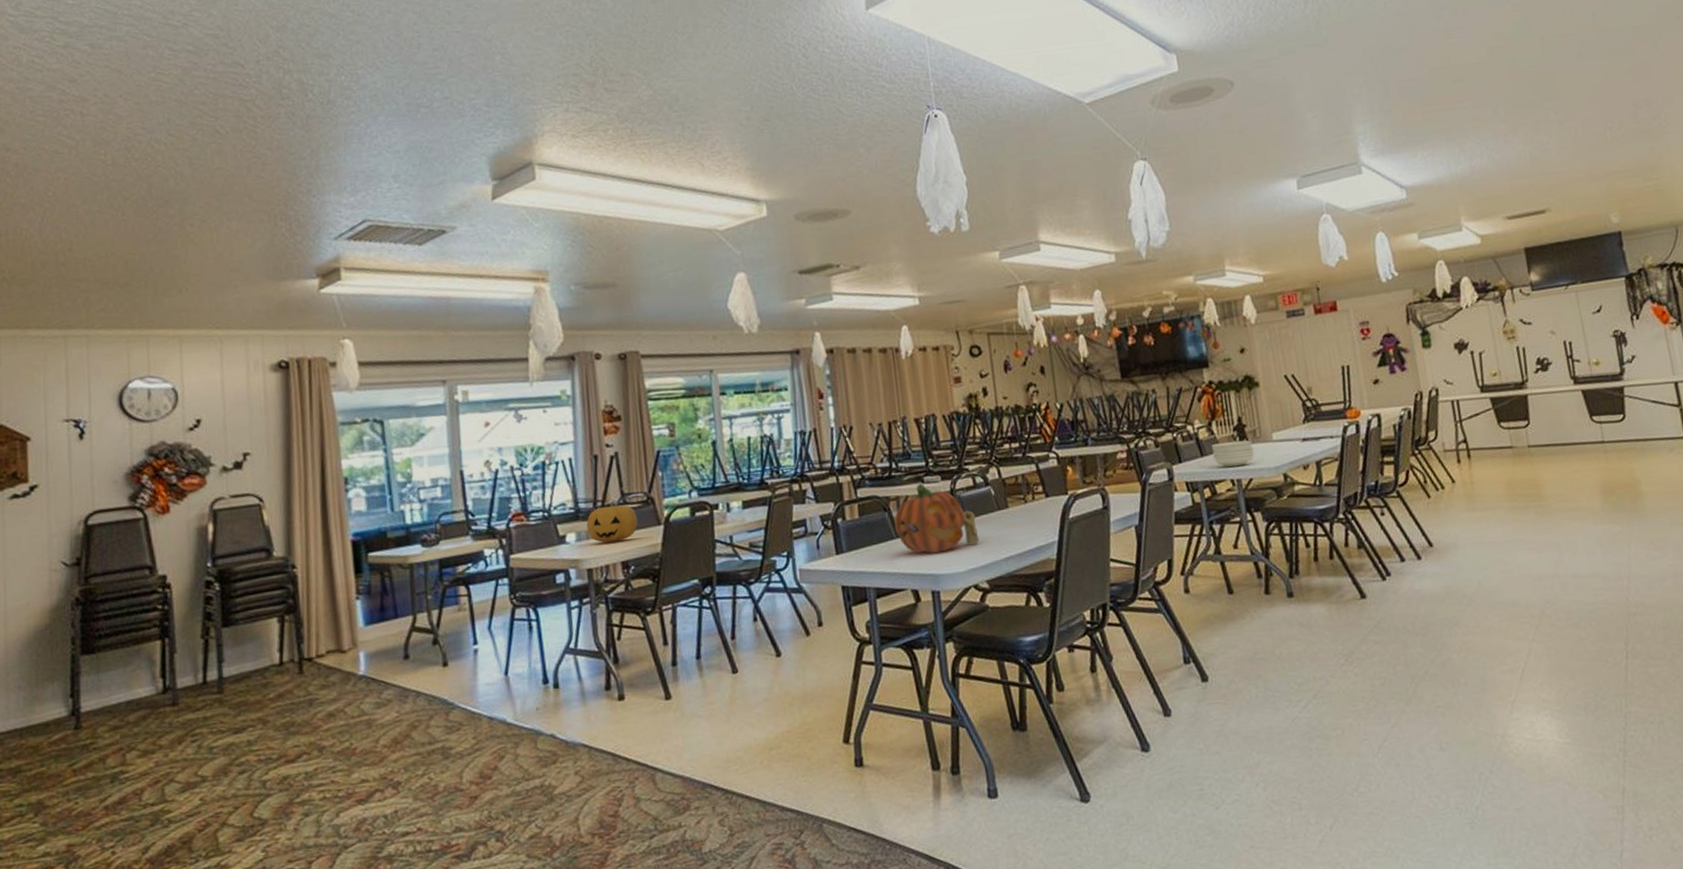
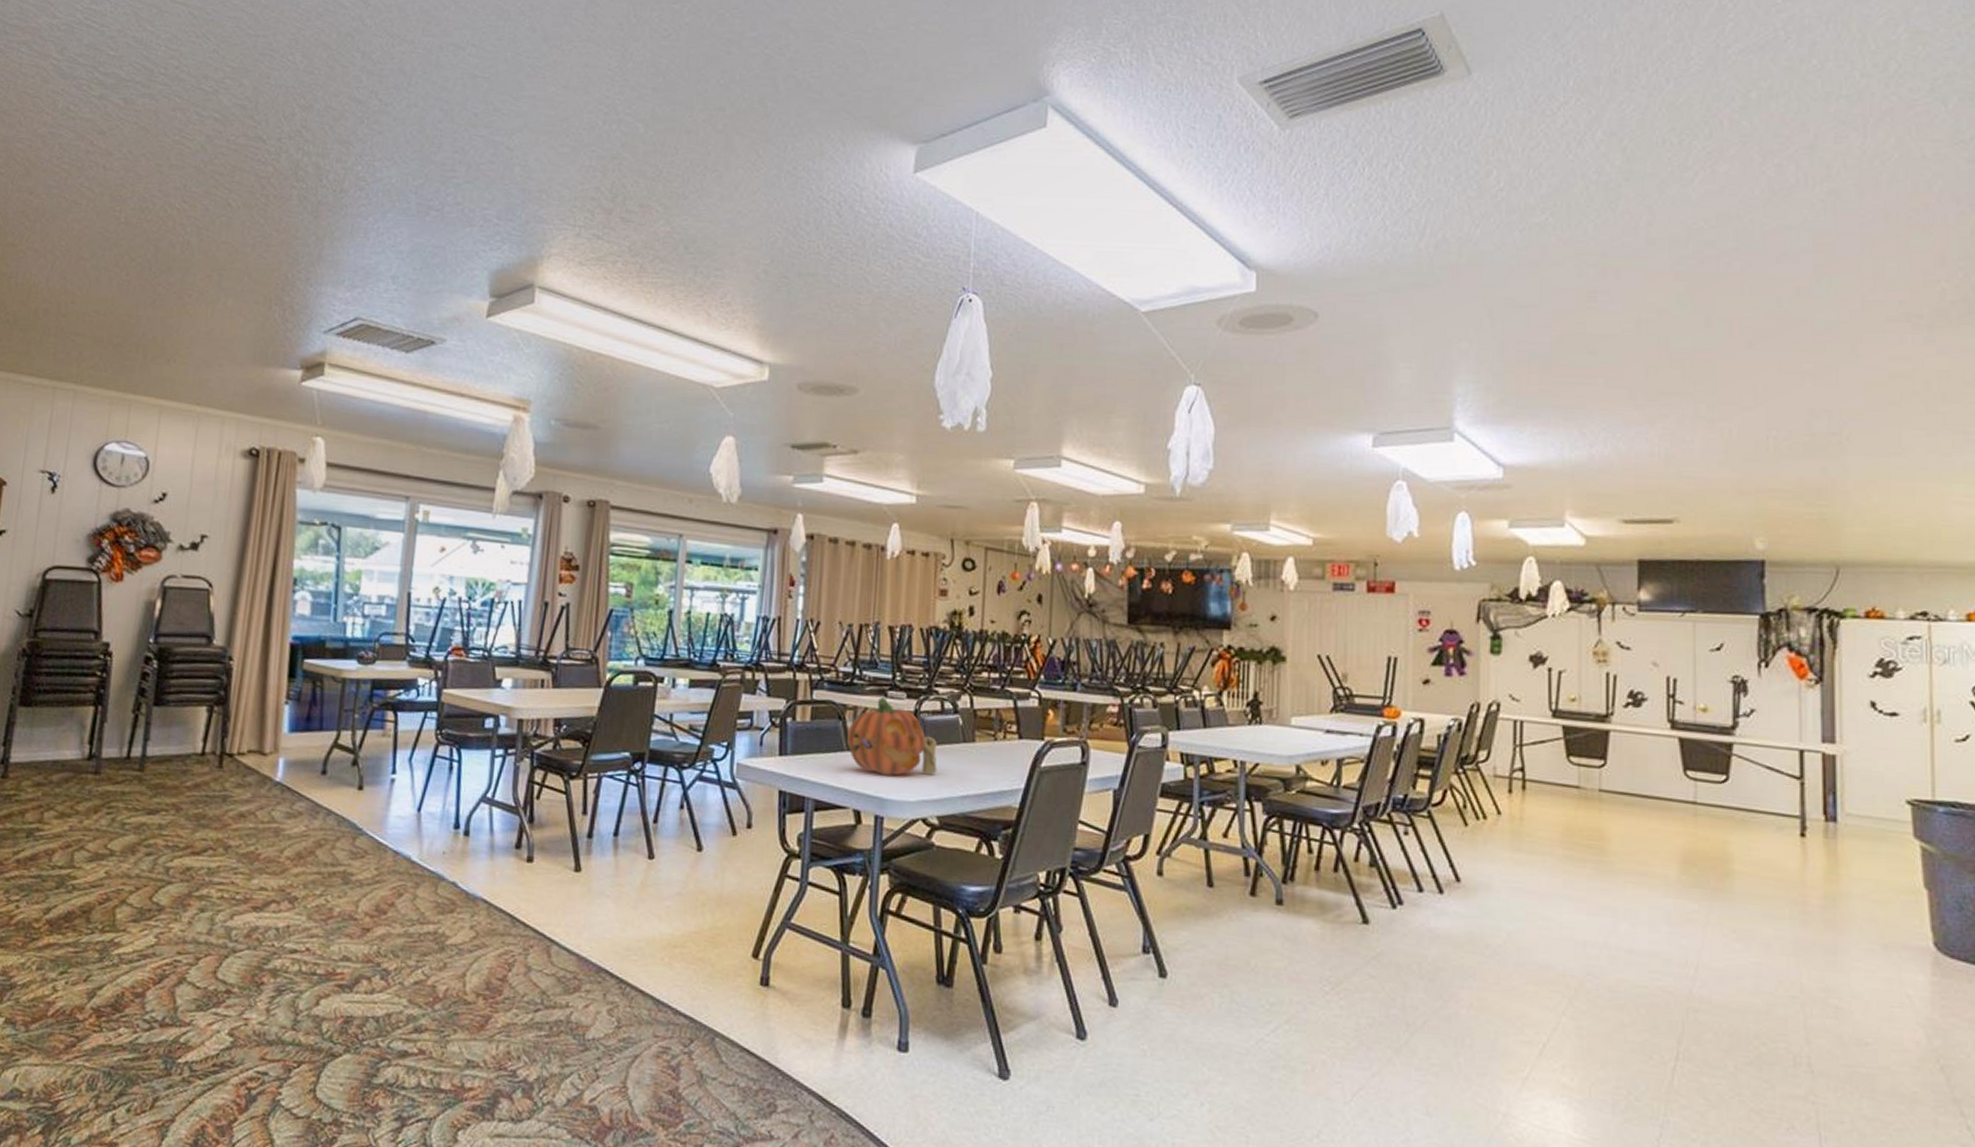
decorative pumpkin: present [586,500,638,543] -> none [525,652,579,697]
bowl: present [1211,440,1255,468] -> none [1217,717,1266,747]

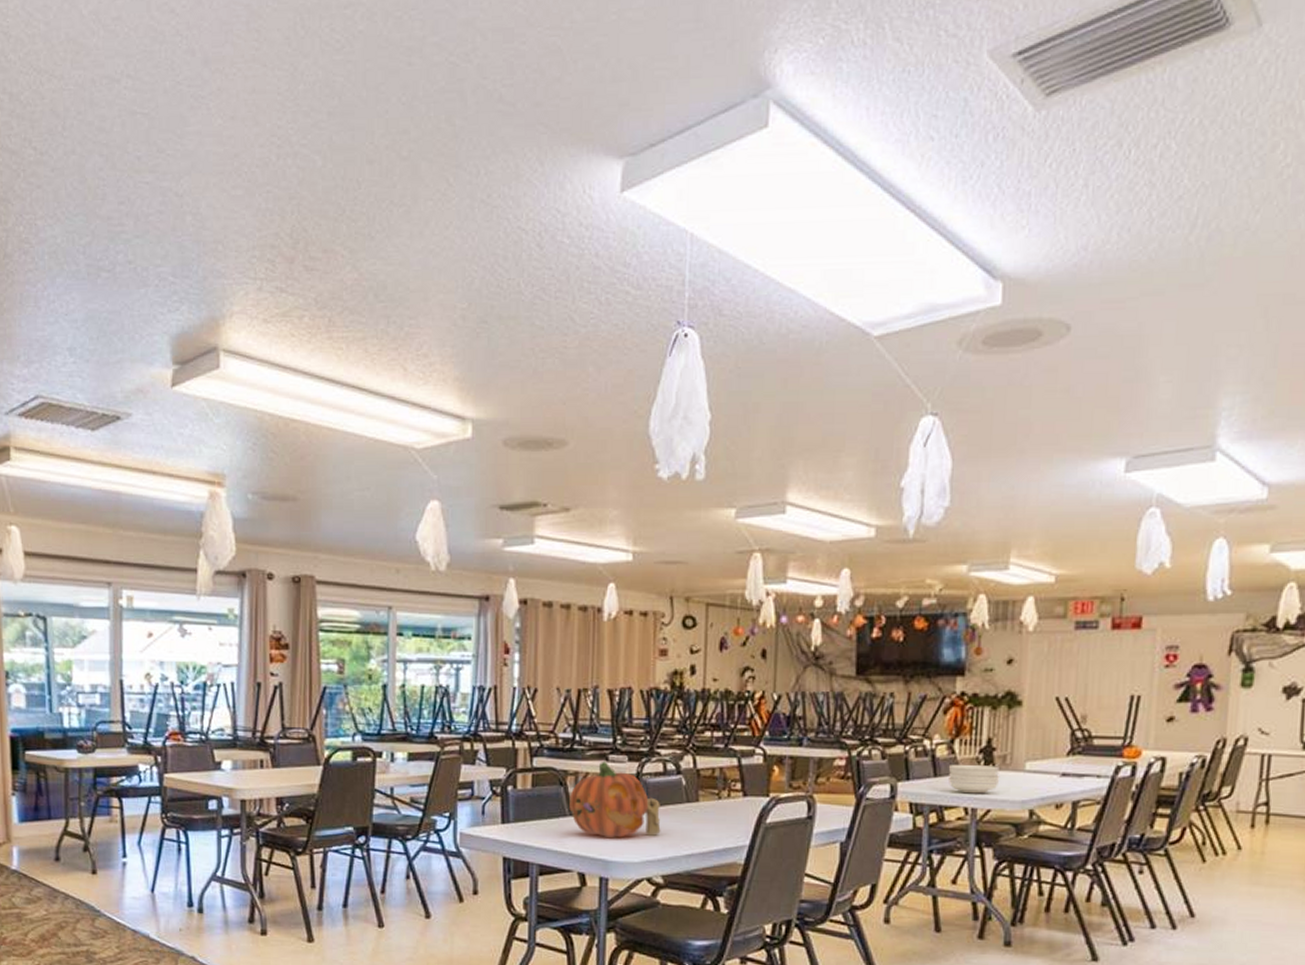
bowl: none [1217,717,1266,747] -> present [948,765,999,794]

